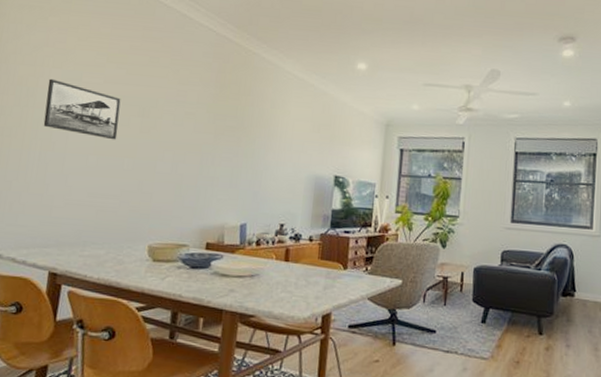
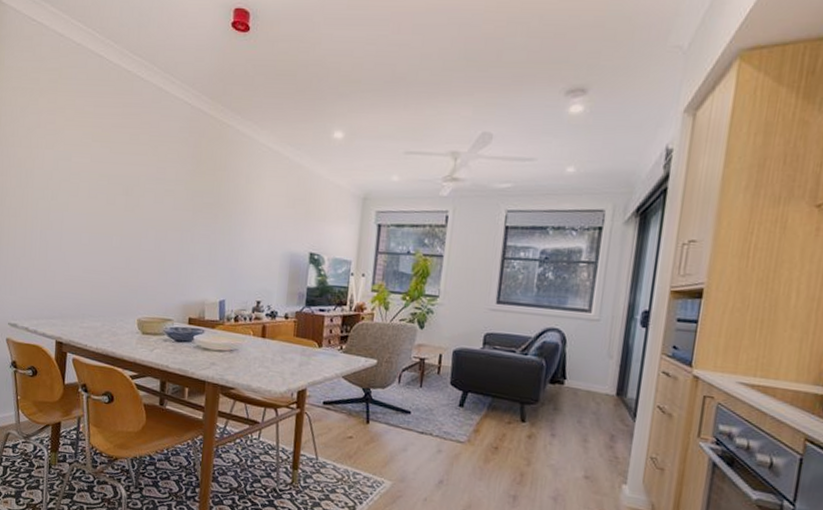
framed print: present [43,78,121,140] -> none [41,160,107,219]

